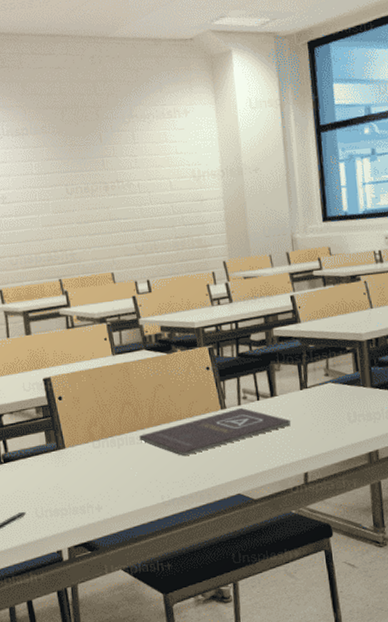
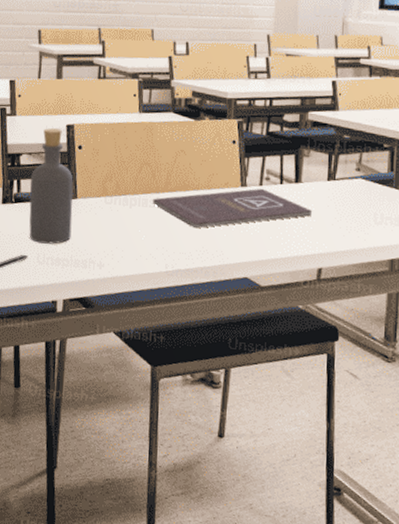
bottle: none [15,384,66,498] -> present [29,128,73,244]

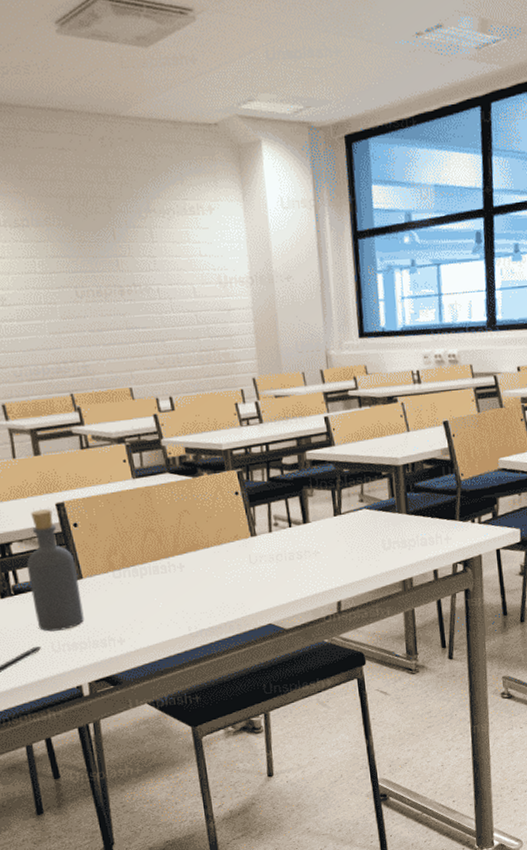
book: present [153,188,313,229] -> none [164,534,325,586]

